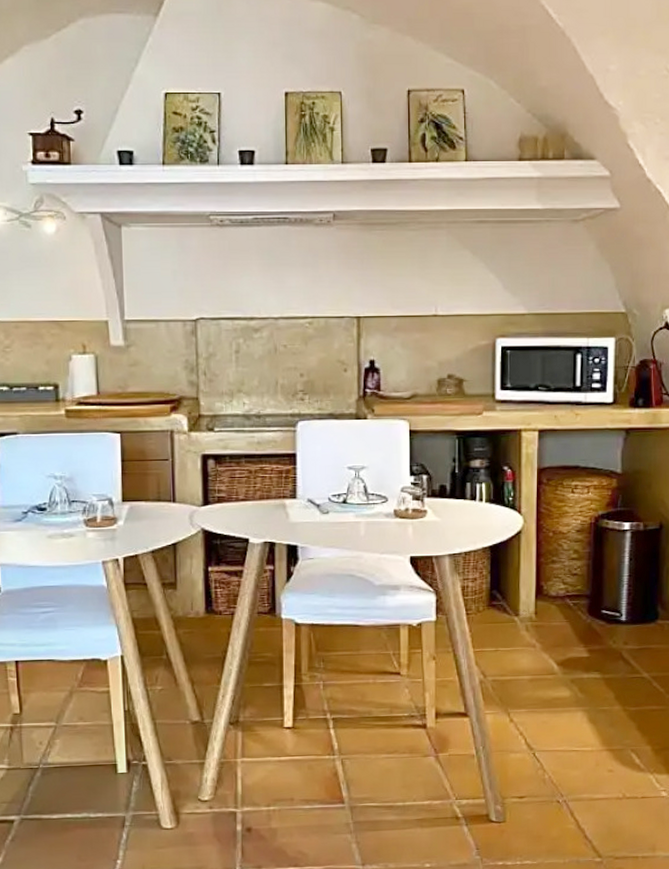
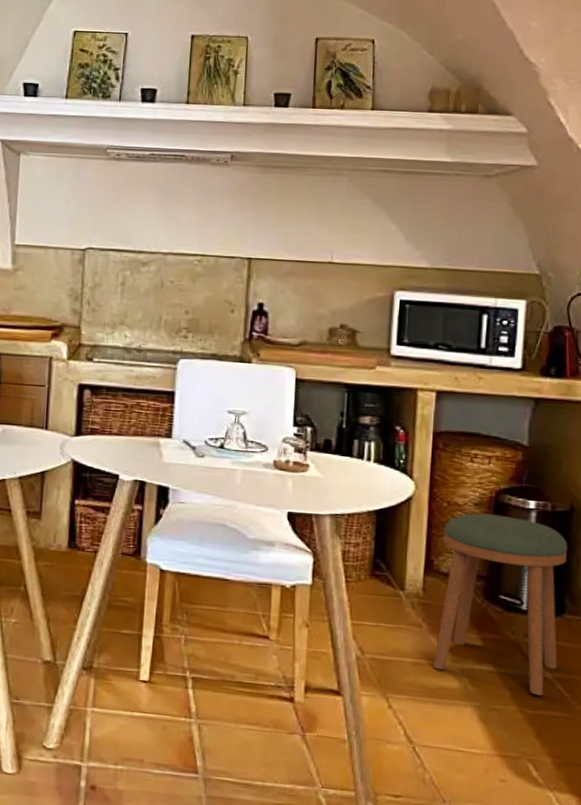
stool: none [547,538,659,694] -> present [433,513,568,696]

